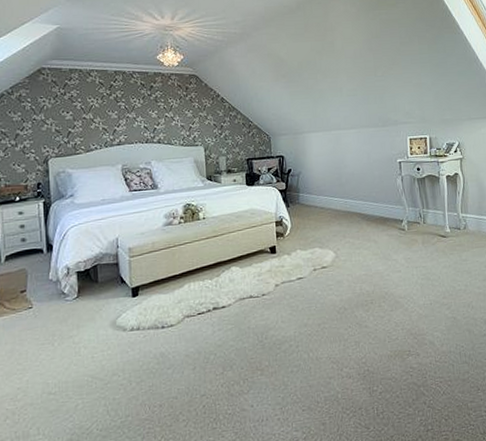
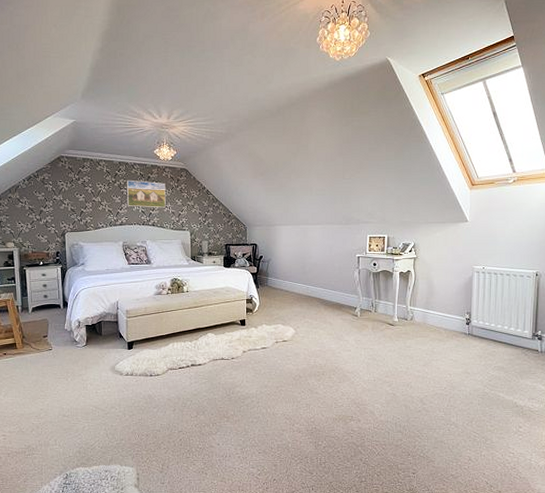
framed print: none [124,91,173,123] -> present [126,180,166,208]

